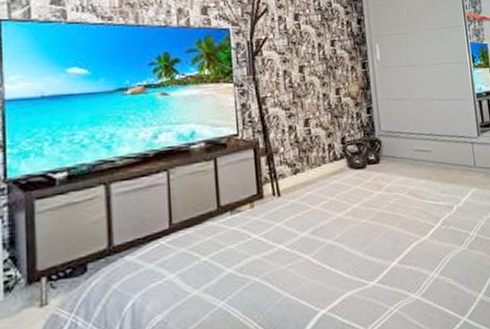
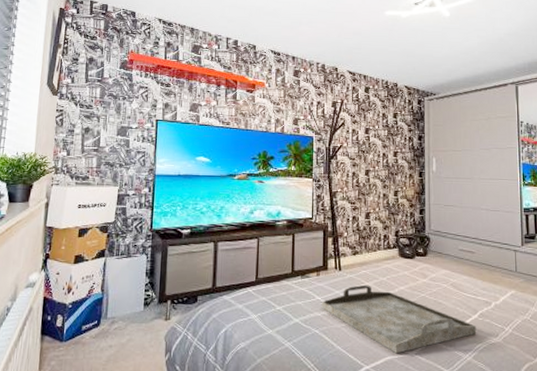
serving tray: none [260,209,441,288] -> present [322,284,477,354]

